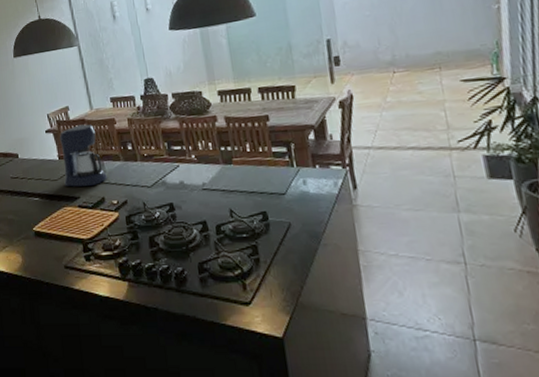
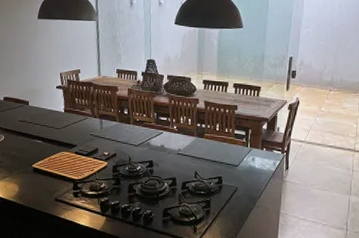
coffee maker: present [59,124,107,187] -> none [66,87,103,138]

